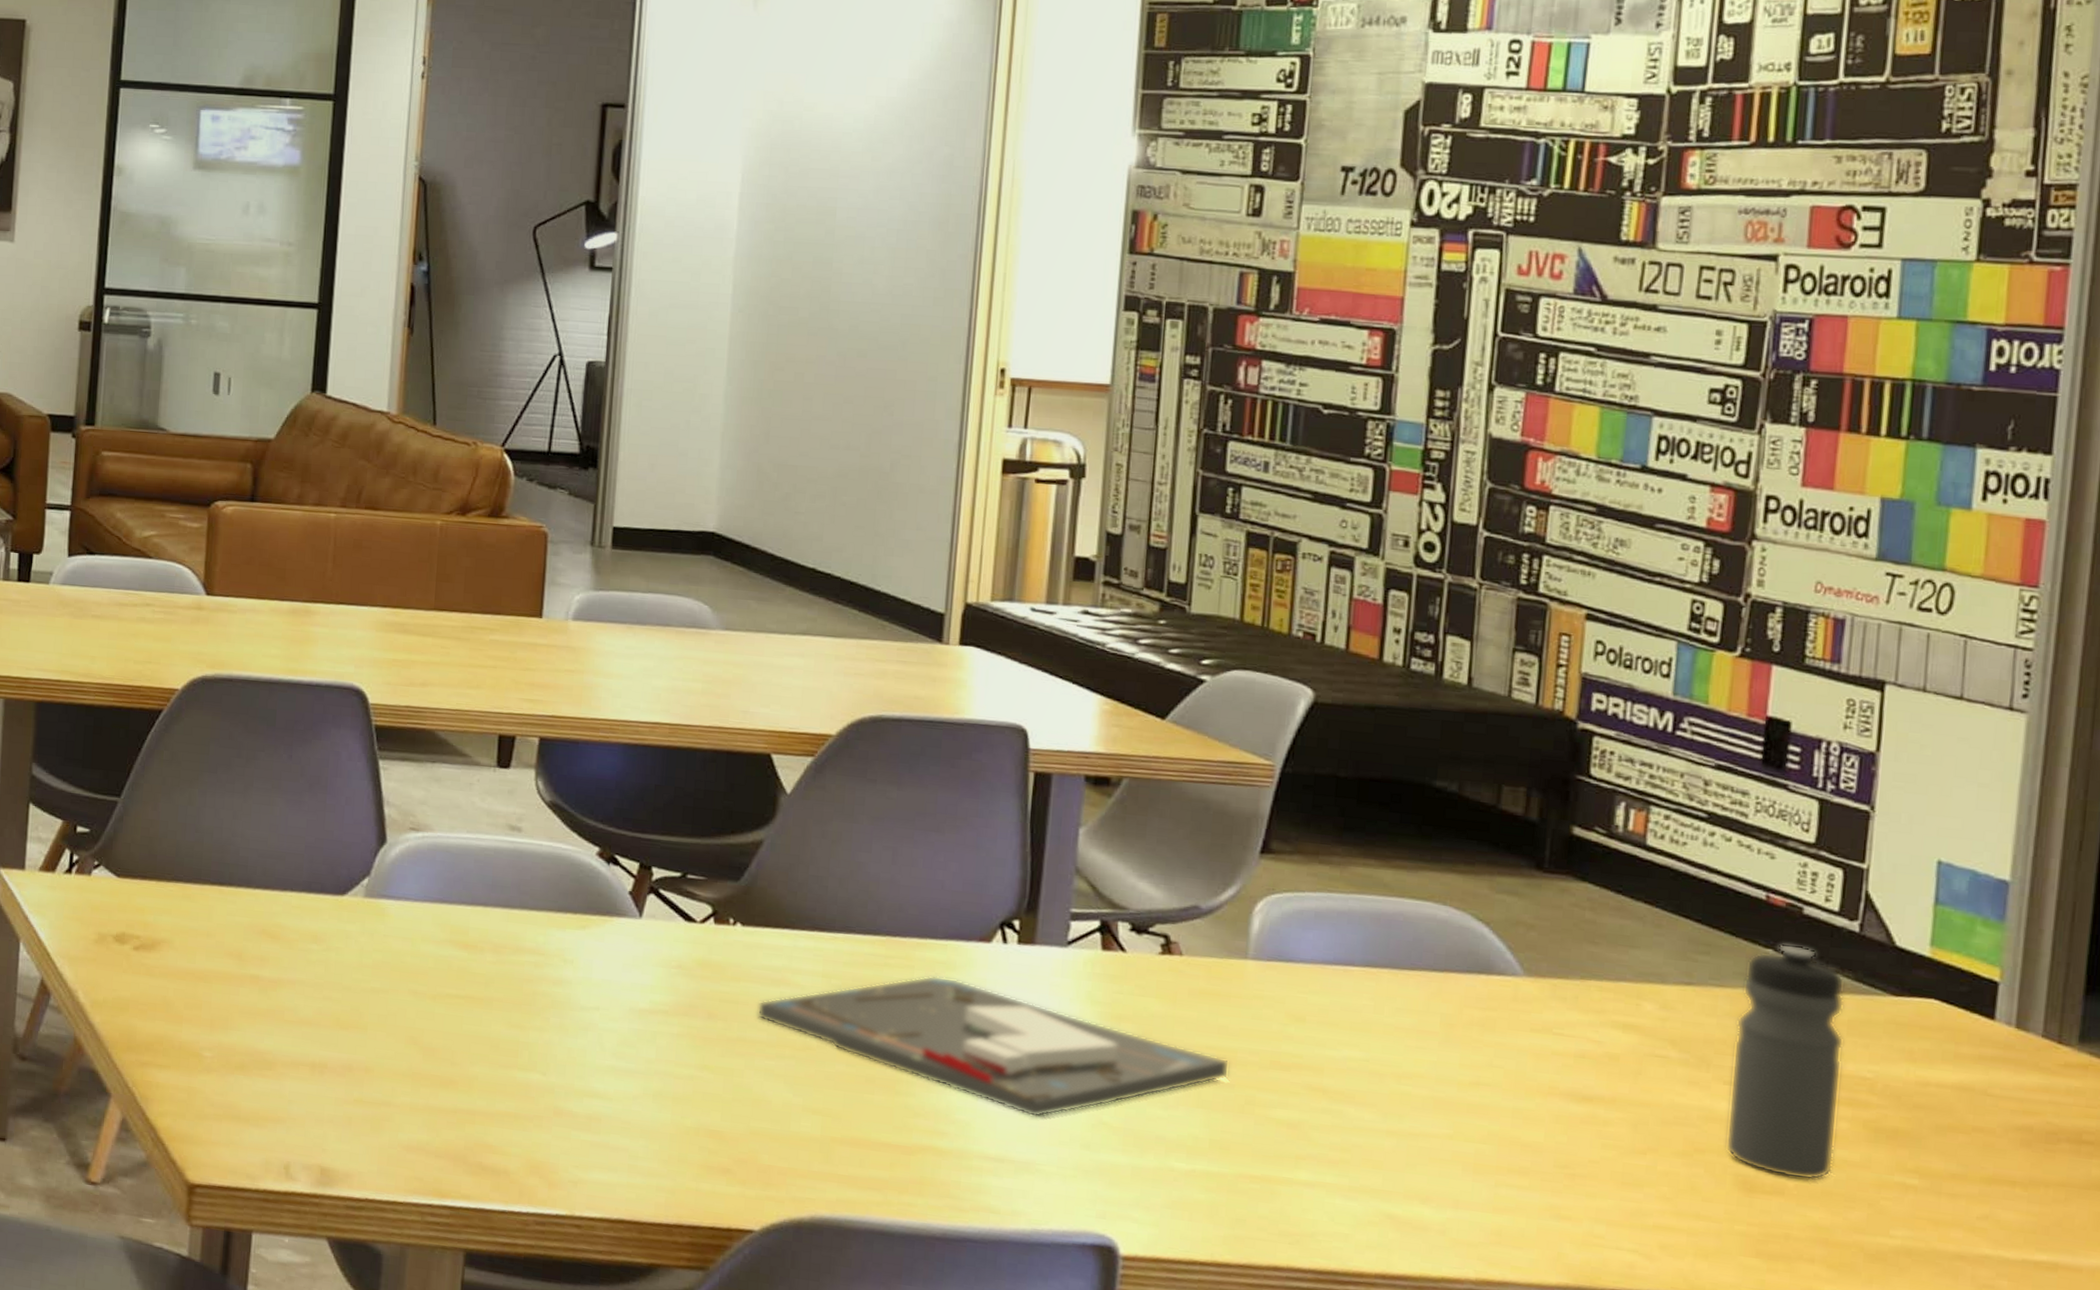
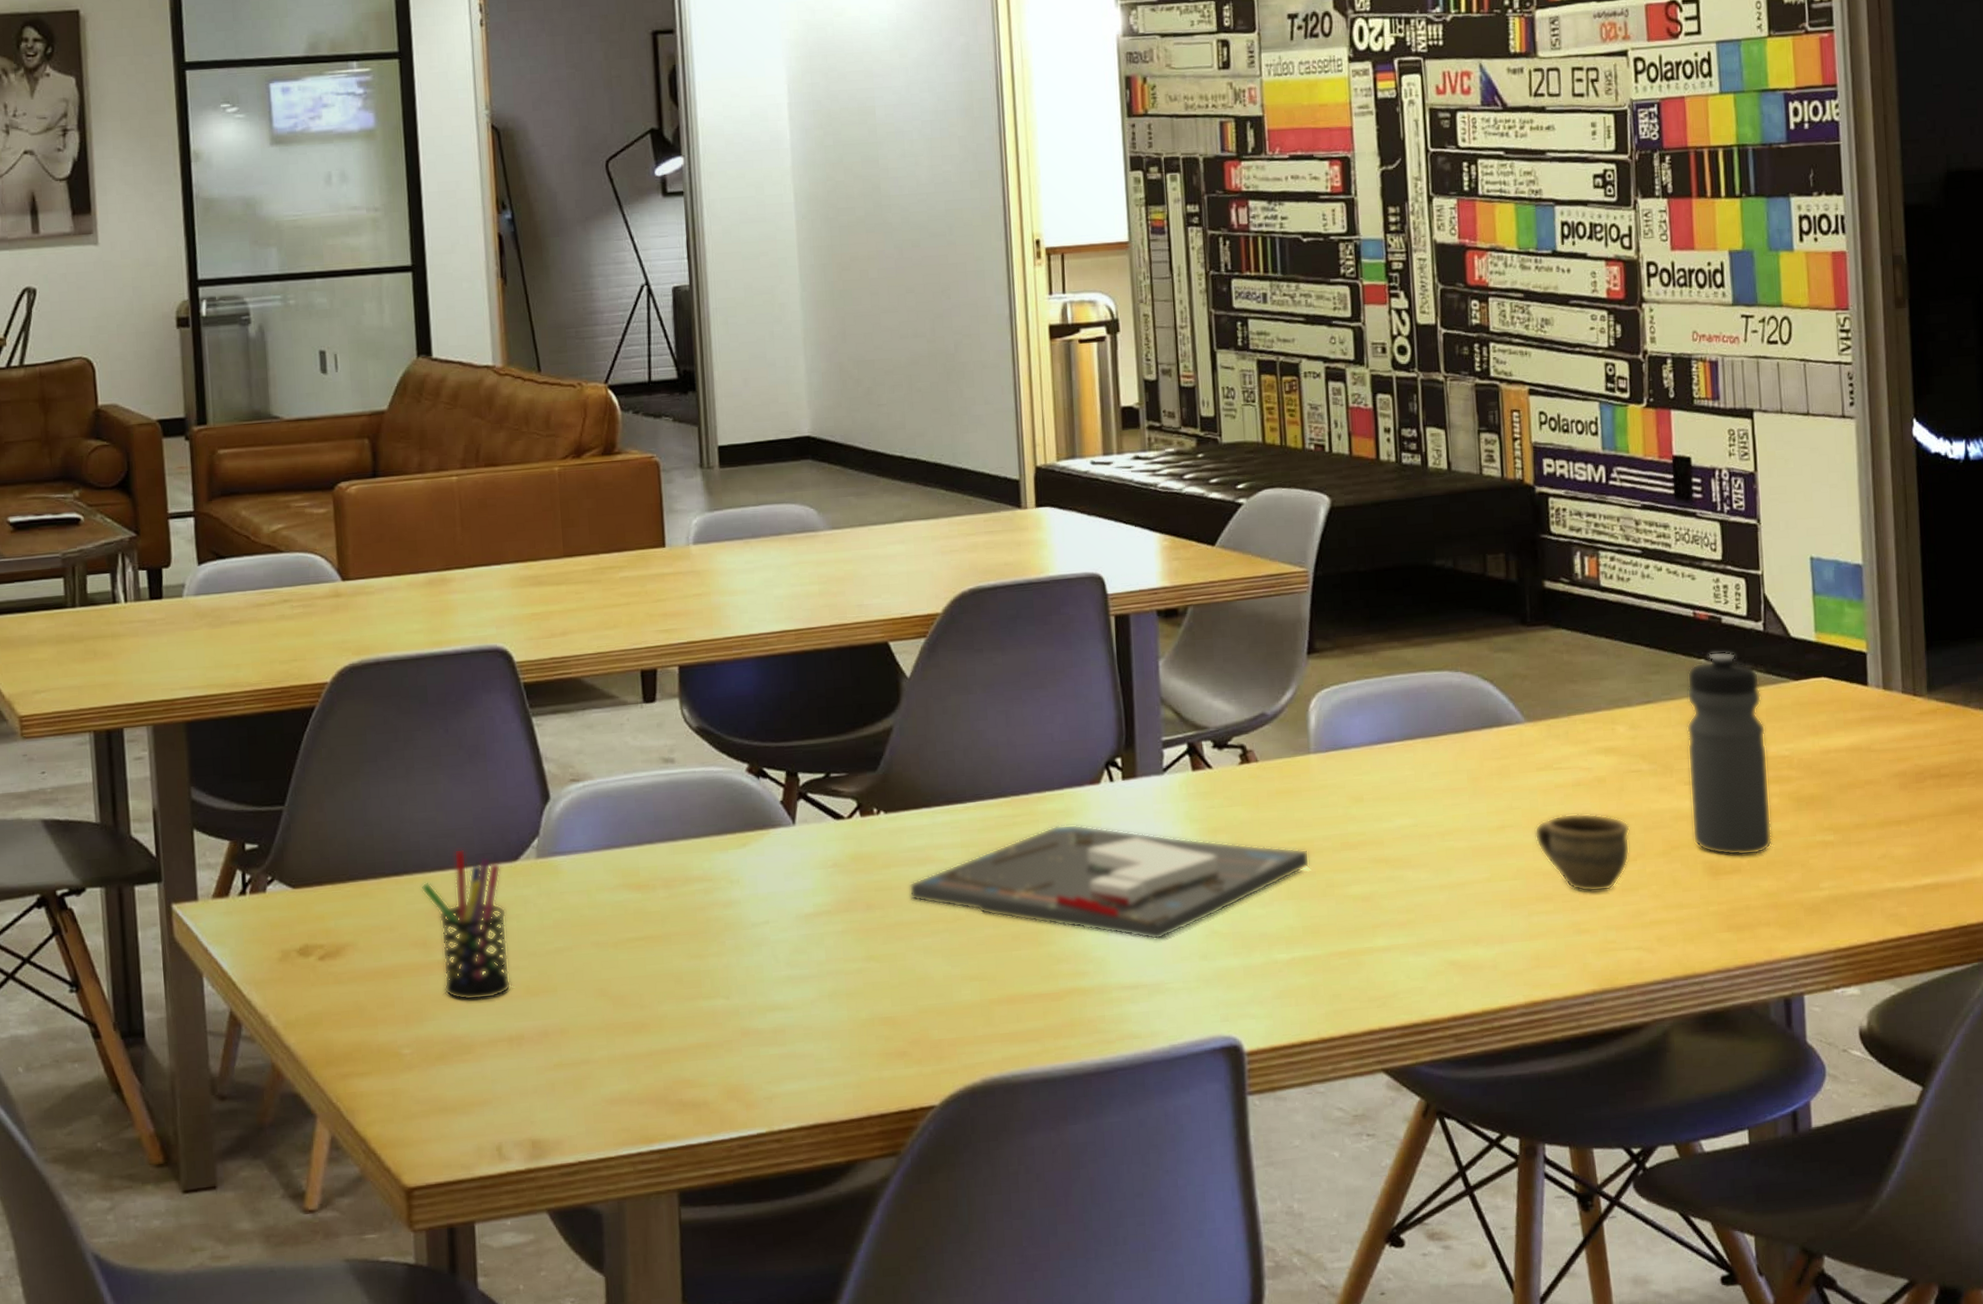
pen holder: none [243,872,327,1023] -> present [421,848,512,1001]
cup: none [1517,1085,1643,1180] -> present [1534,813,1630,893]

